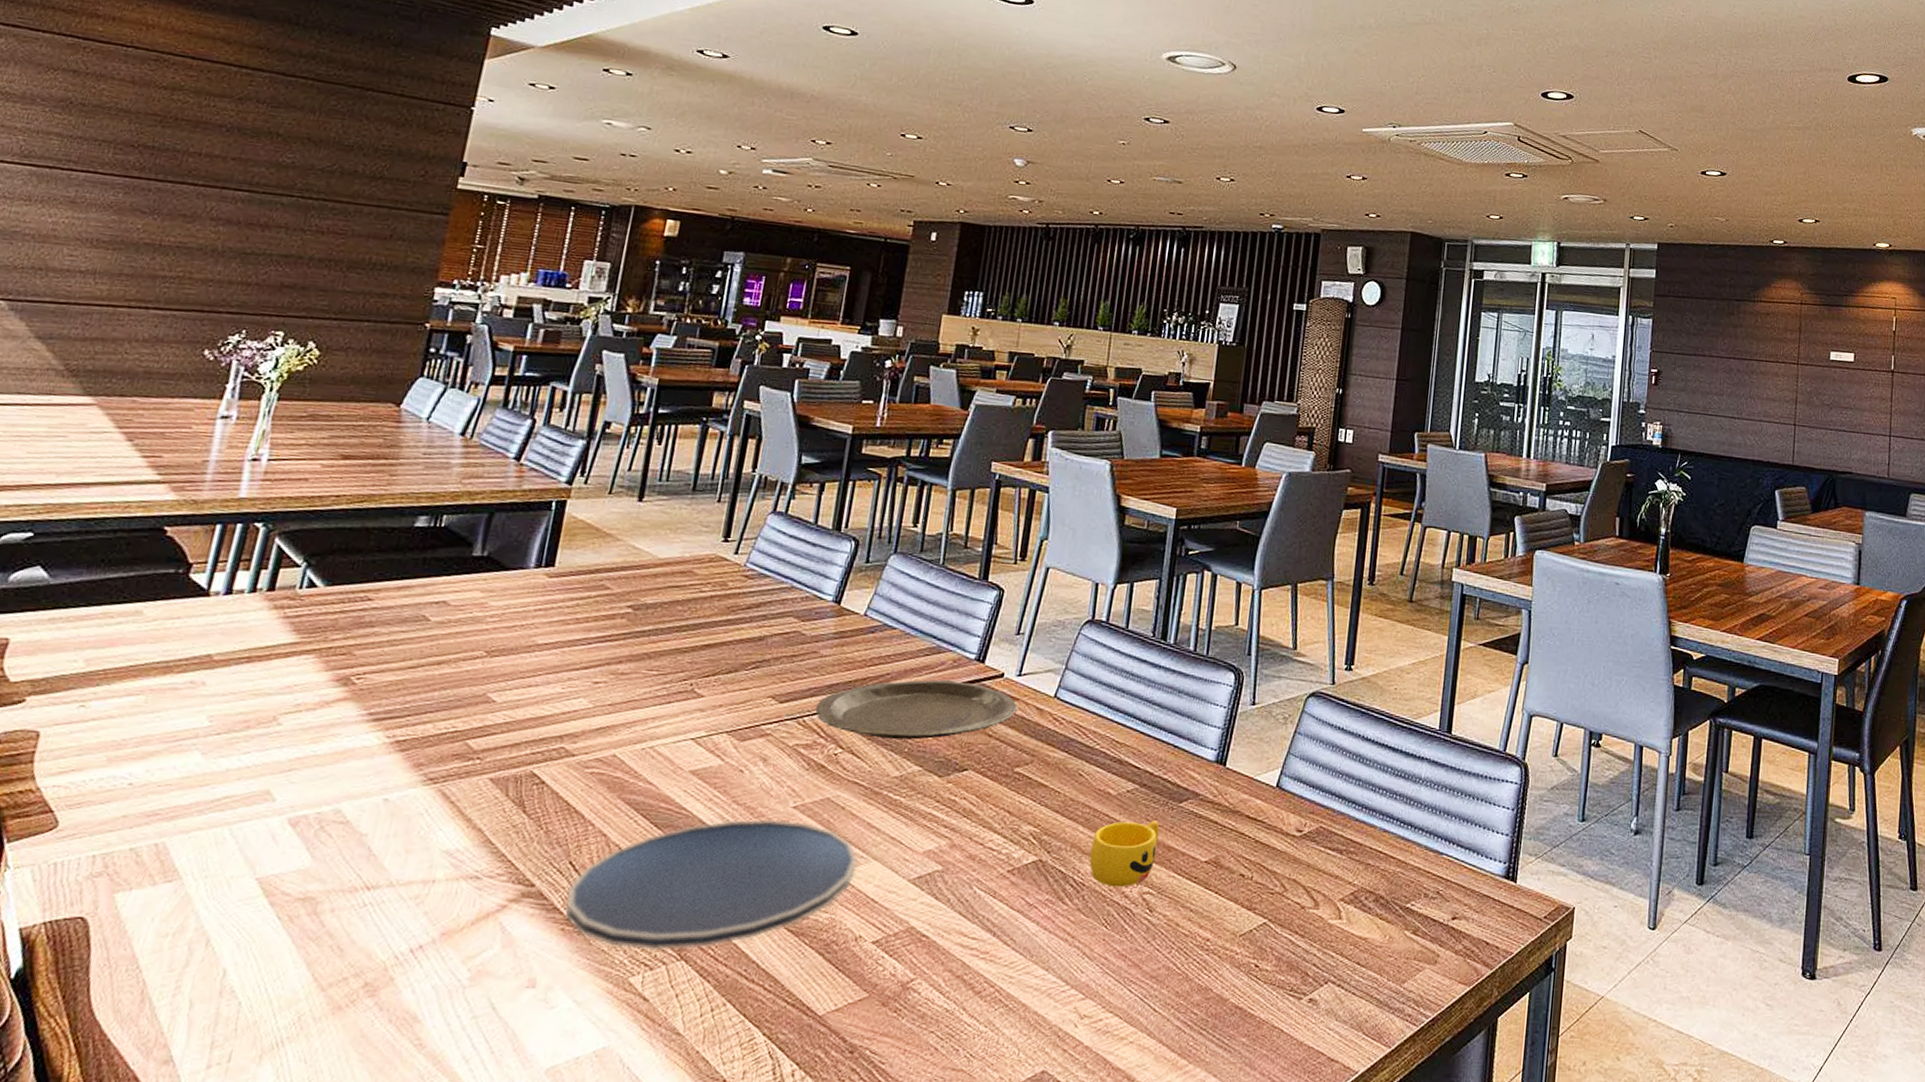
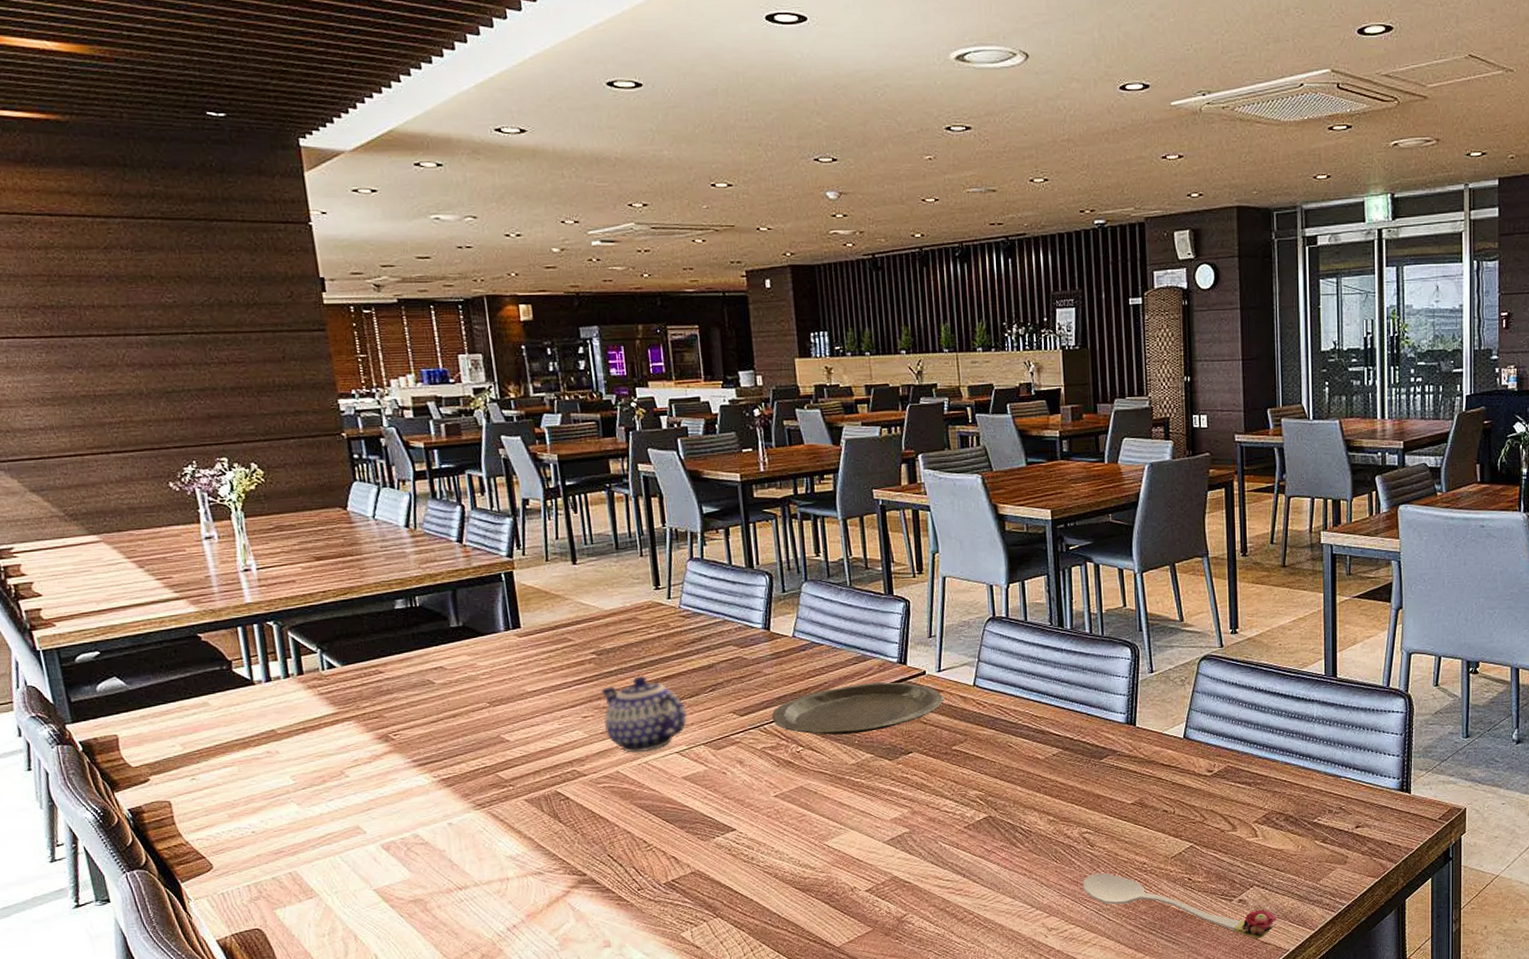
plate: present [565,819,858,951] -> none [613,807,839,913]
teapot: none [615,639,718,734] -> present [601,675,687,753]
cup: present [1089,820,1160,888] -> none [1031,776,1088,831]
spoon: none [1131,947,1349,1054] -> present [1083,873,1276,940]

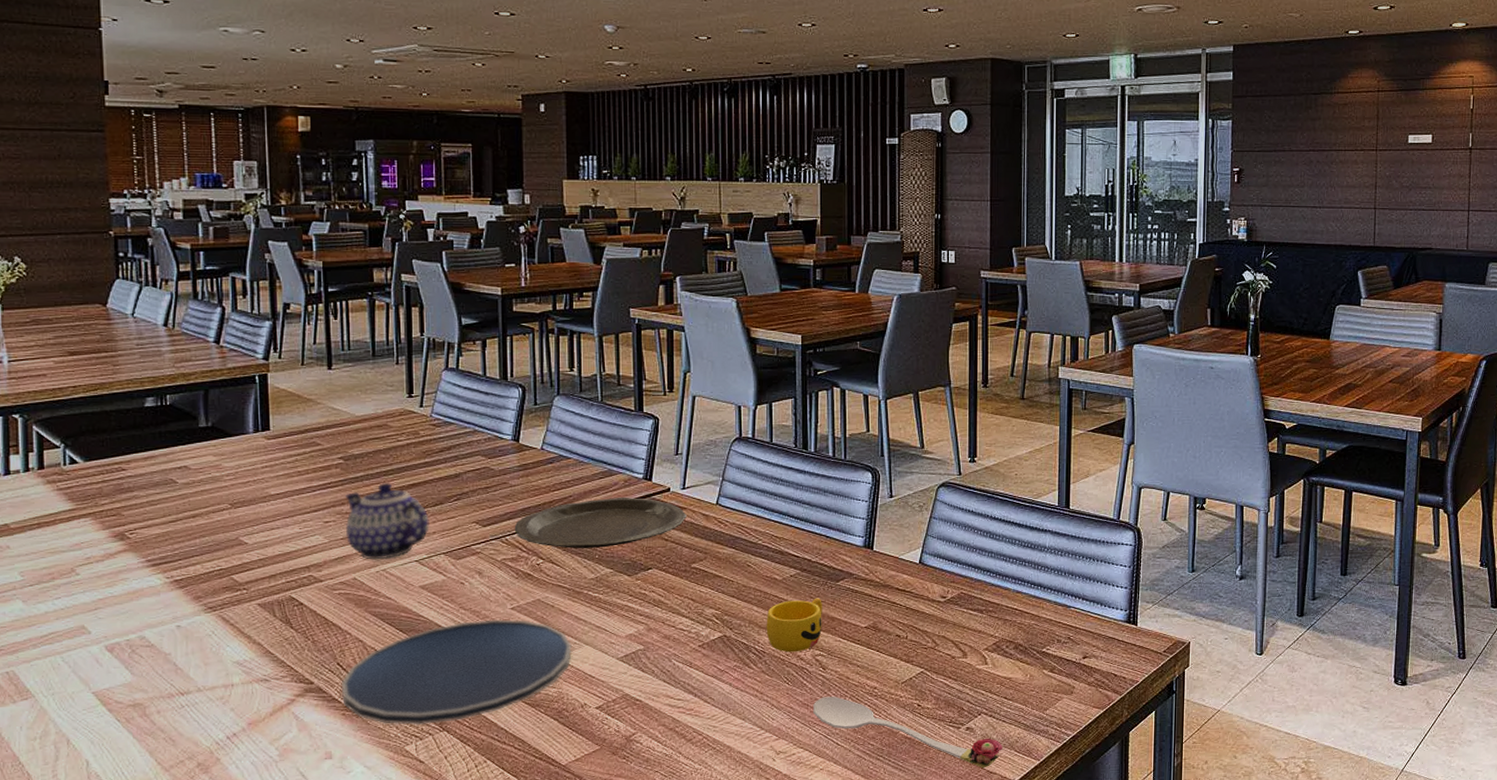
plate: none [613,807,839,913] -> present [341,619,573,726]
cup: none [1031,776,1088,831] -> present [766,598,822,652]

